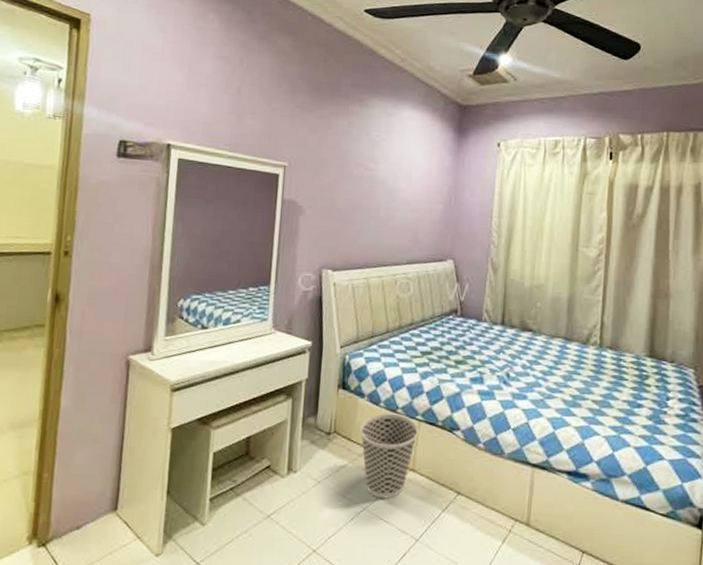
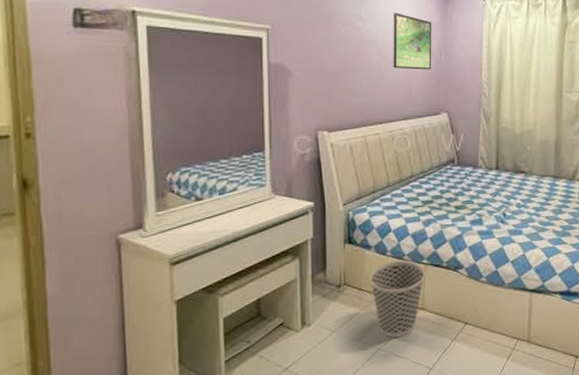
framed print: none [401,155,444,215] -> present [393,12,432,70]

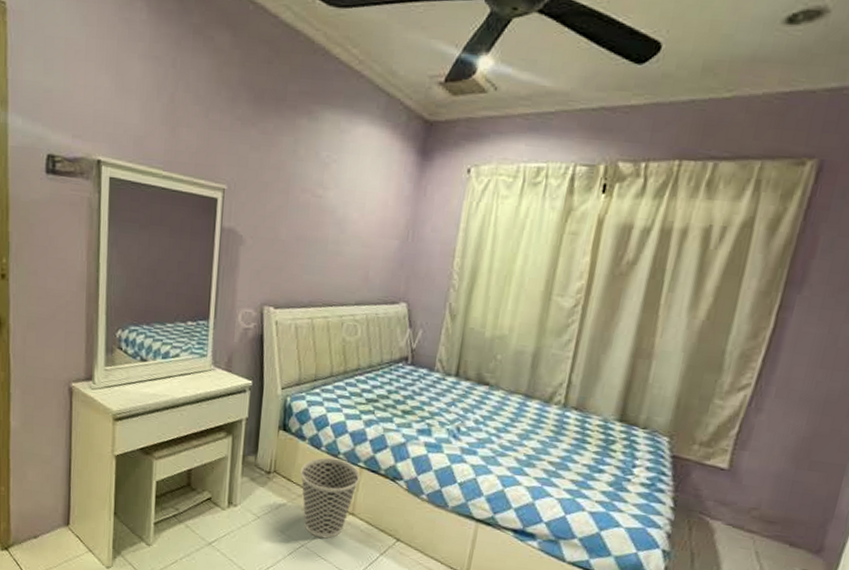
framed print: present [393,12,432,70] -> none [351,180,402,251]

